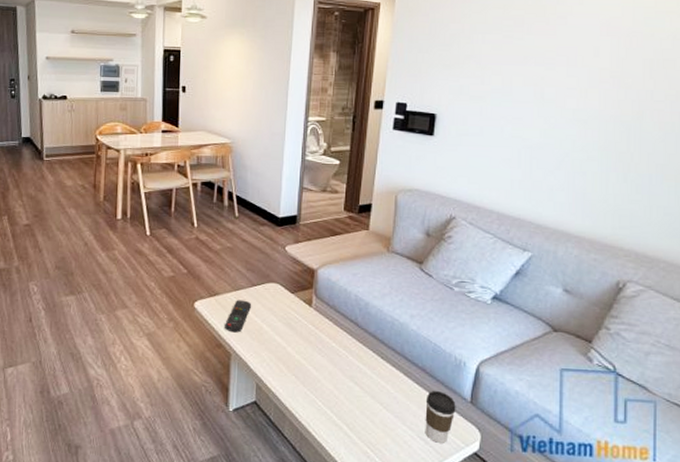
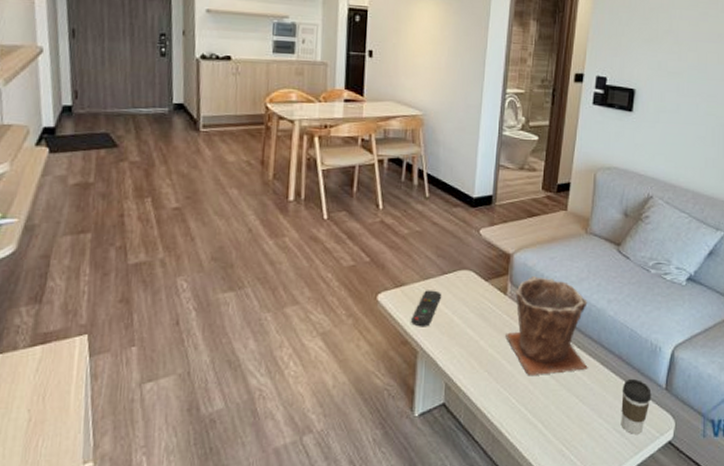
plant pot: none [311,291,392,382] -> present [505,276,588,375]

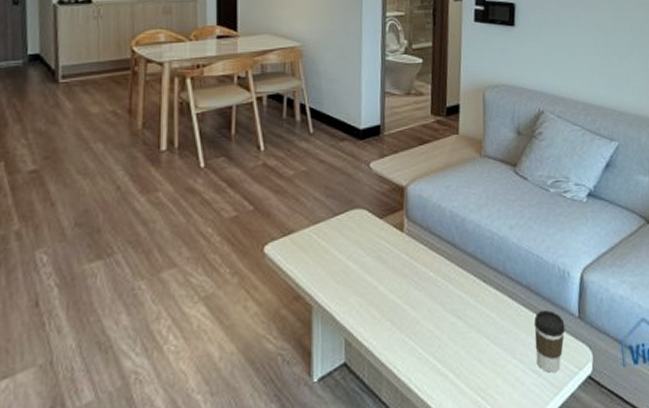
remote control: present [411,290,441,327] -> none [303,234,333,278]
plant pot: present [505,276,588,375] -> none [406,208,496,319]

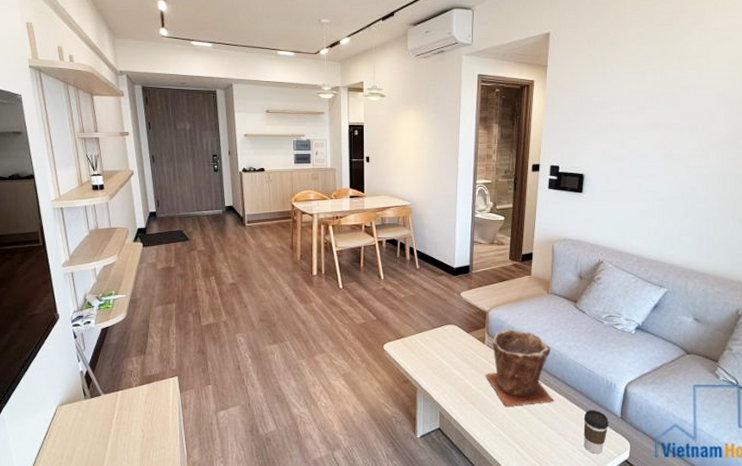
plant pot: none [406,208,496,319] -> present [486,329,554,406]

